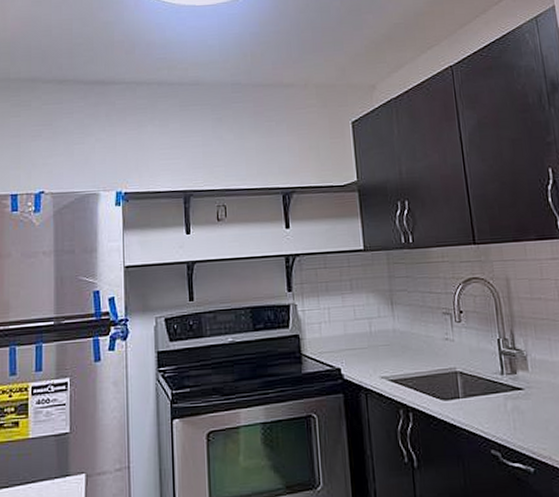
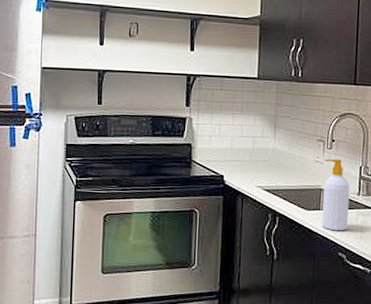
soap bottle: none [455,333,496,423] -> present [321,159,350,231]

